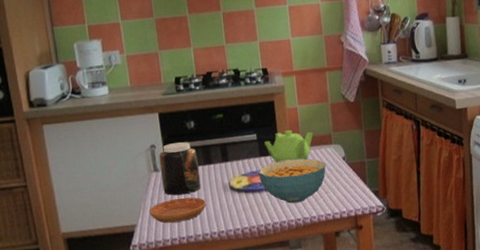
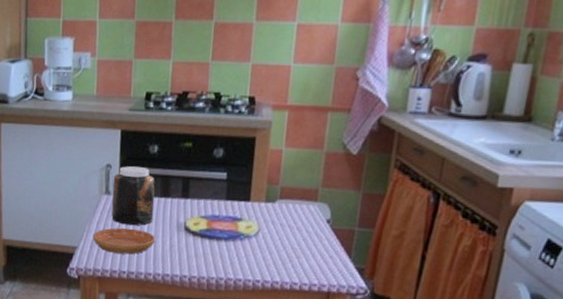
cereal bowl: present [258,159,326,204] -> none [220,209,305,262]
teapot: present [264,130,313,163] -> none [234,175,296,214]

